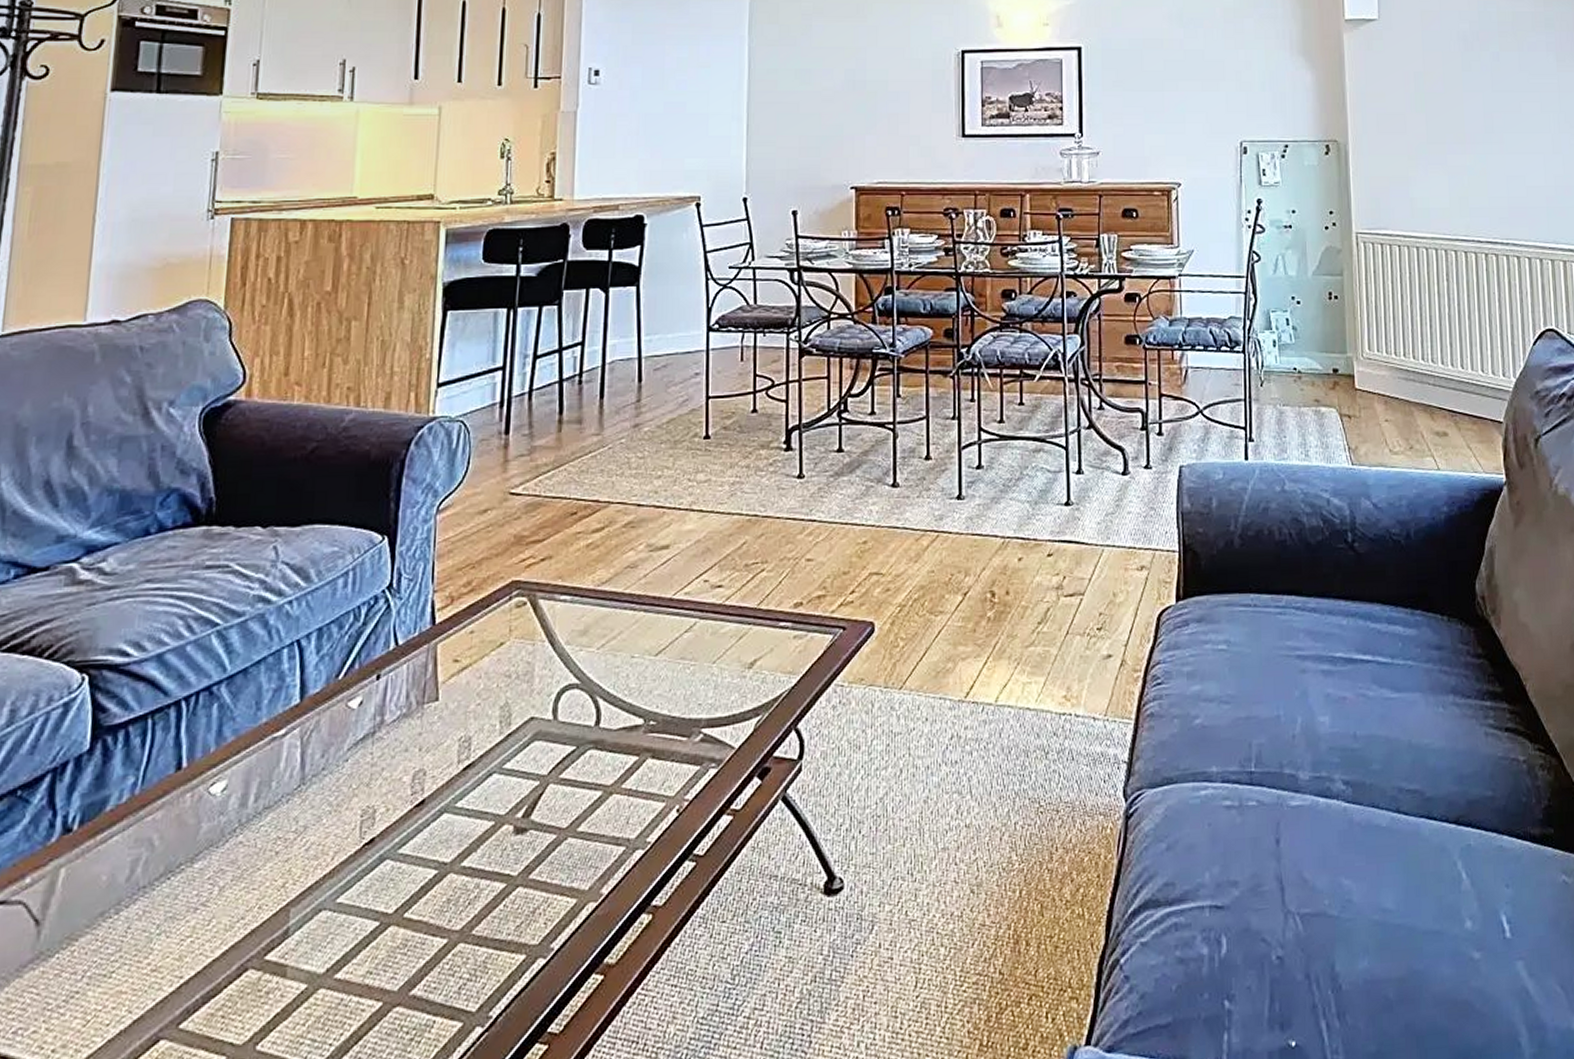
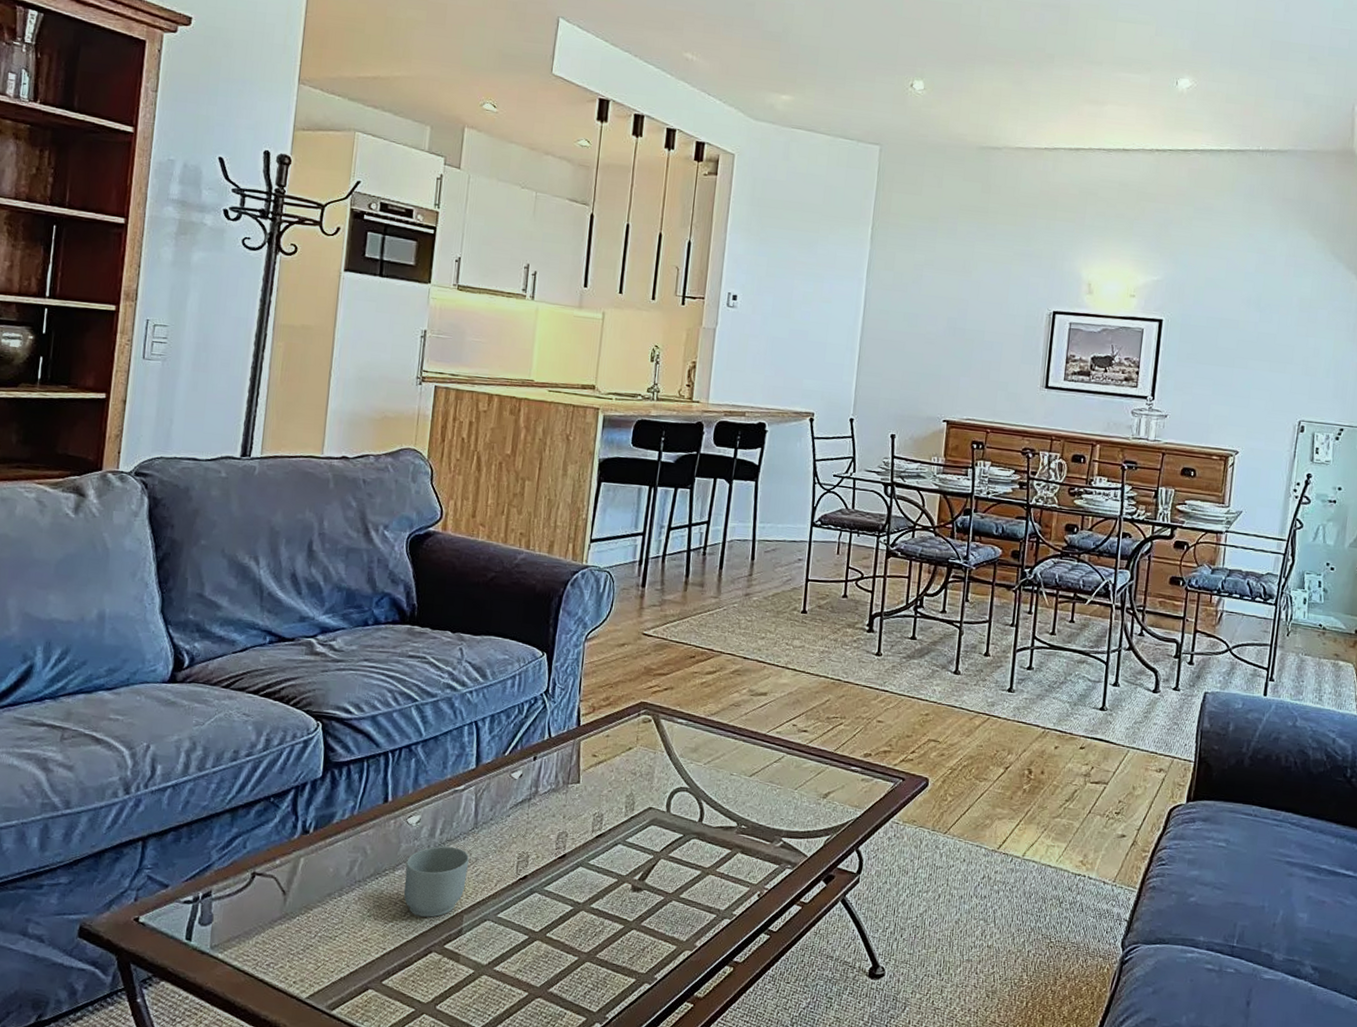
mug: none [206,815,295,922] -> present [403,846,469,918]

